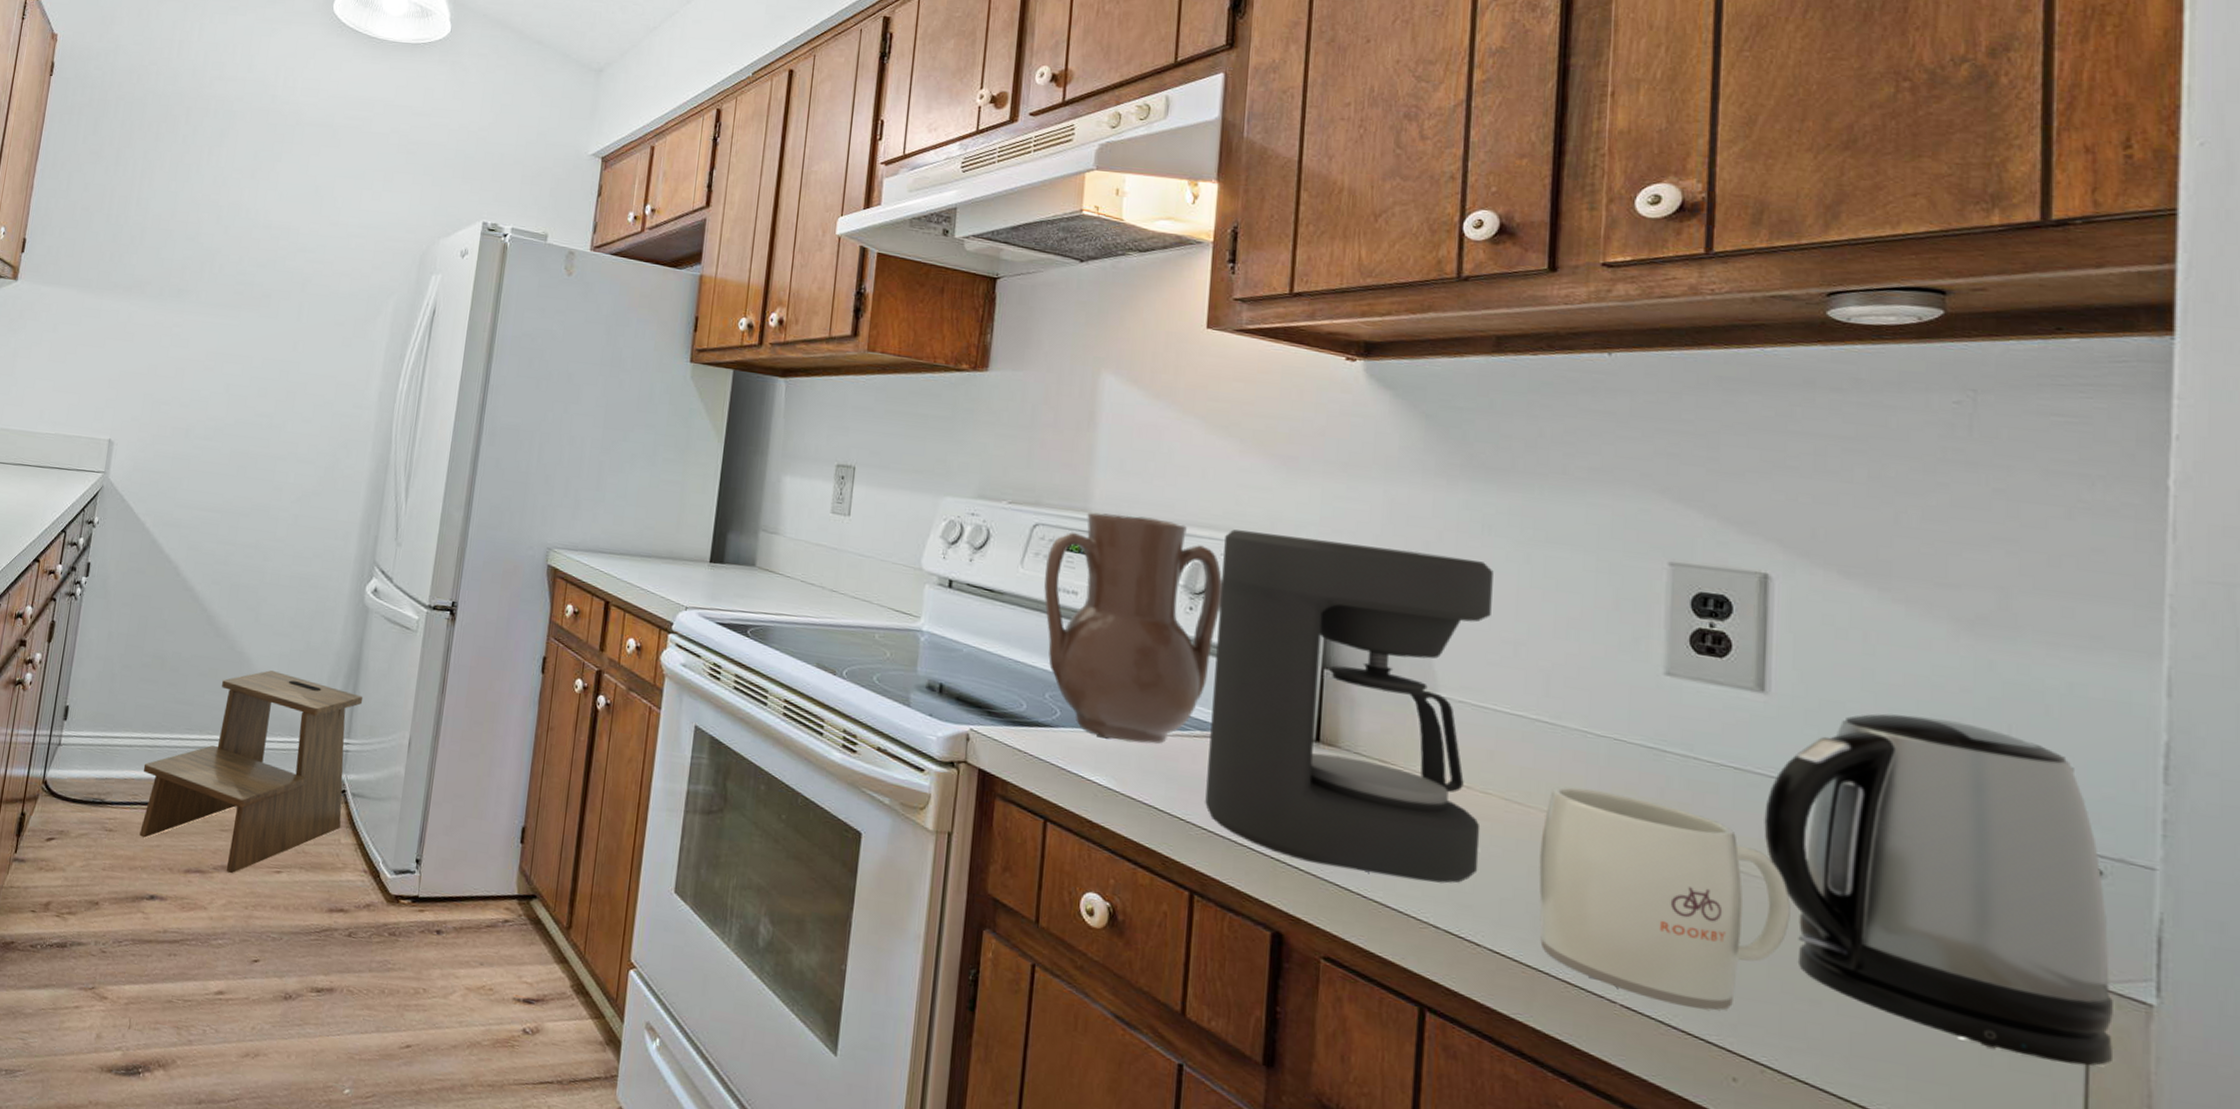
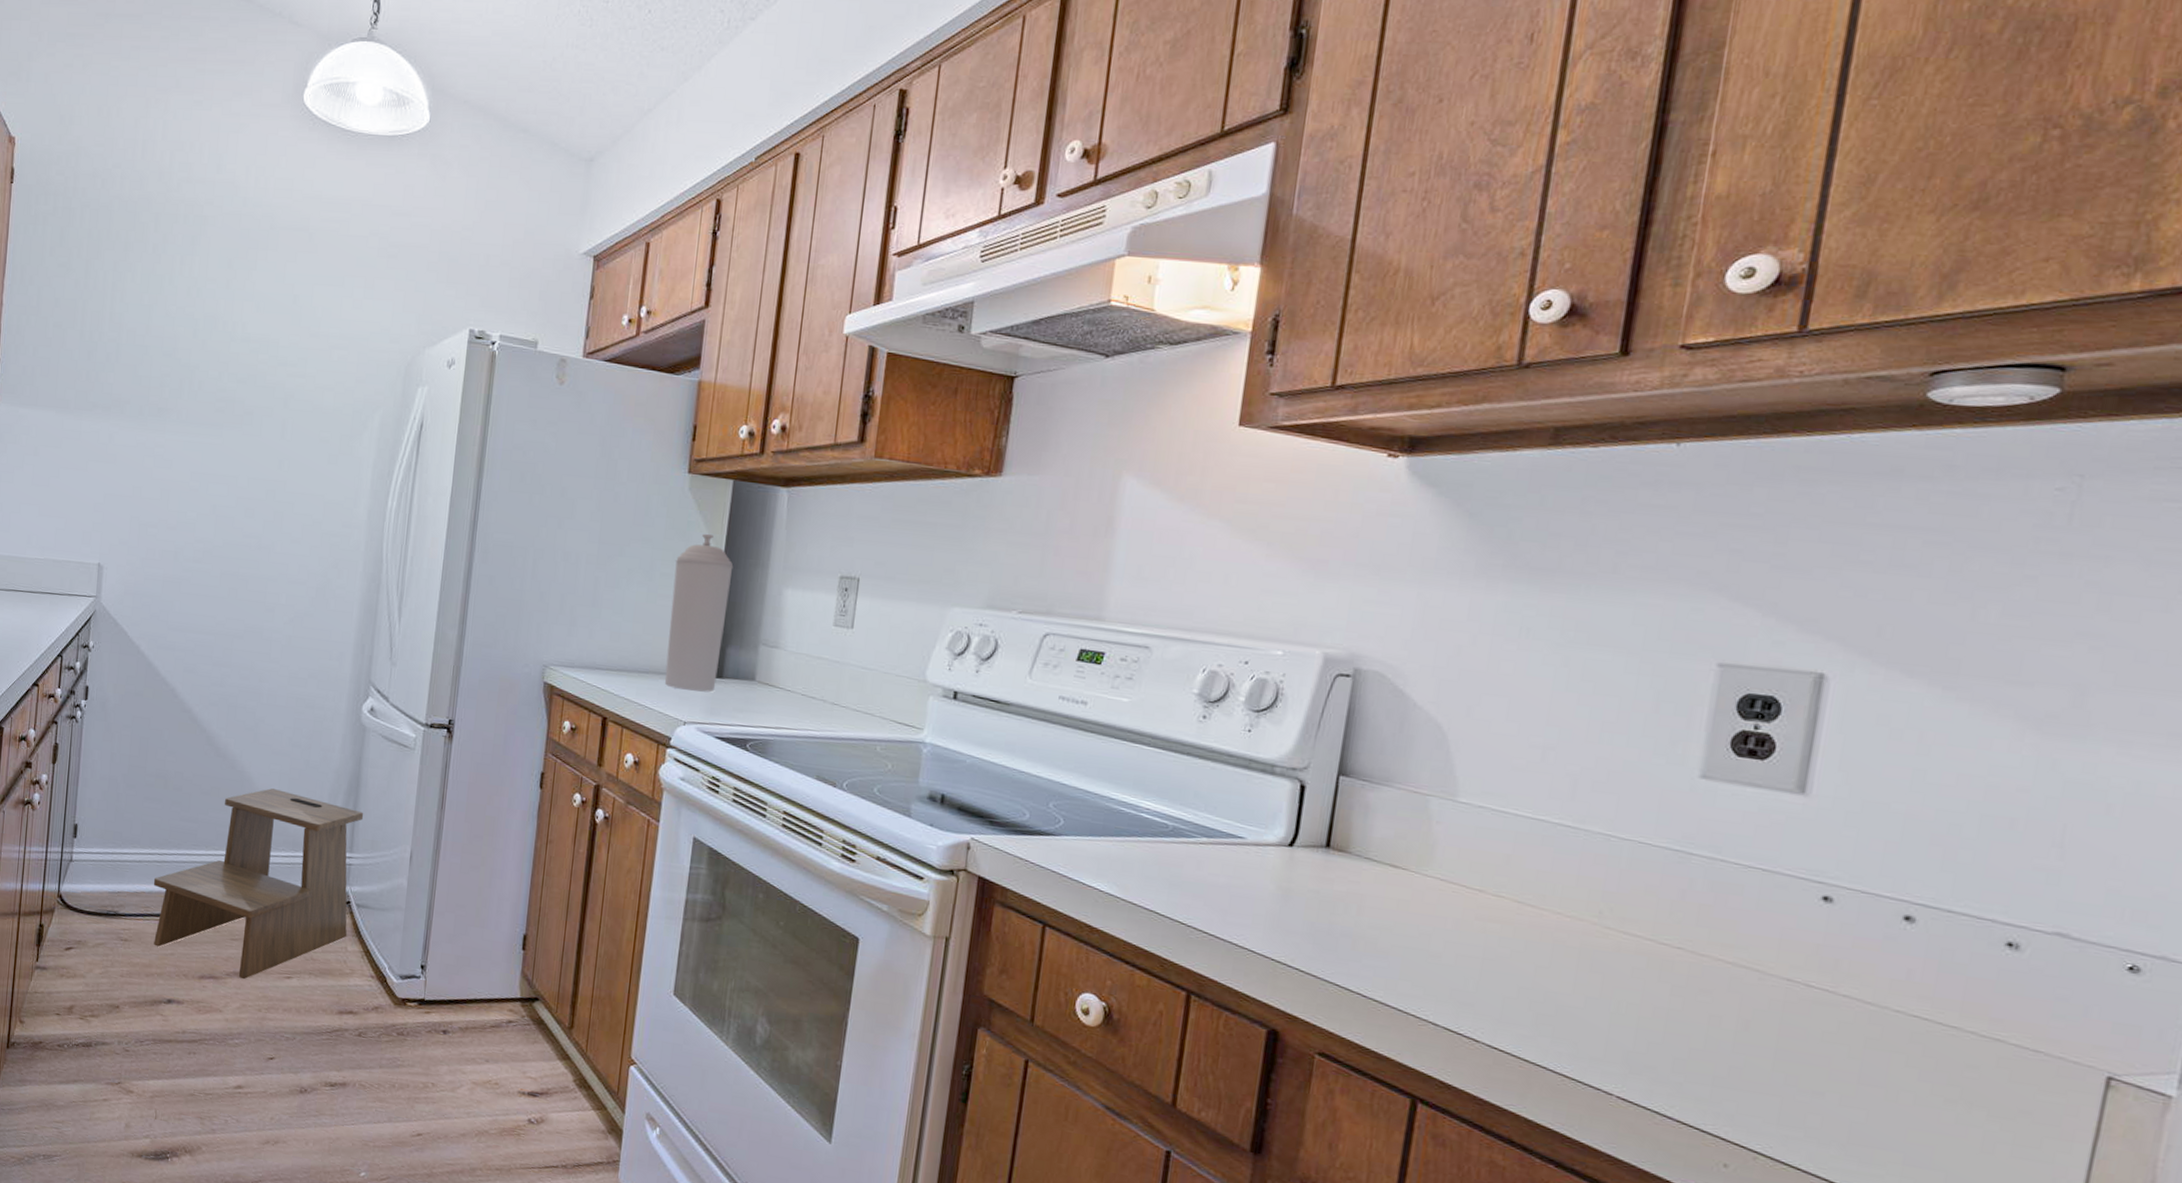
canister: none [666,420,734,578] -> present [664,533,734,693]
ceramic jug: present [1044,512,1223,745] -> none [1052,620,1240,852]
coffee maker: present [1205,529,1494,884] -> none [1207,636,1528,983]
mug: present [1538,786,1791,1011] -> none [1540,889,1805,1102]
kettle: present [1764,713,2113,1066] -> none [1786,814,2140,1154]

